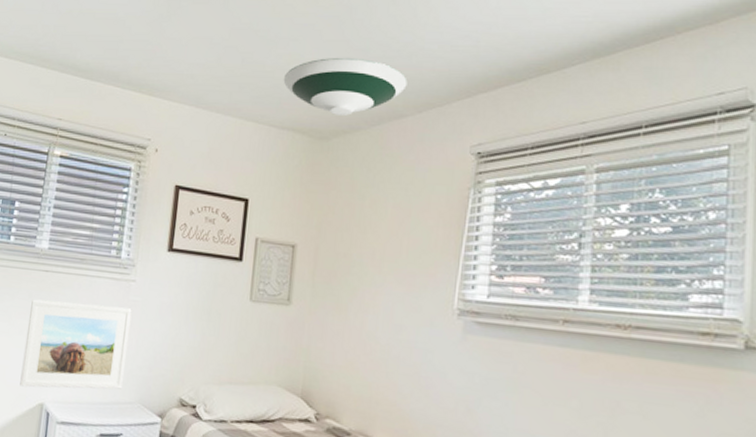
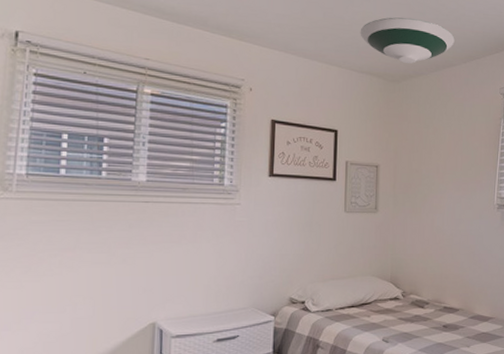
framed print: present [19,299,132,390] -> none [127,228,239,311]

